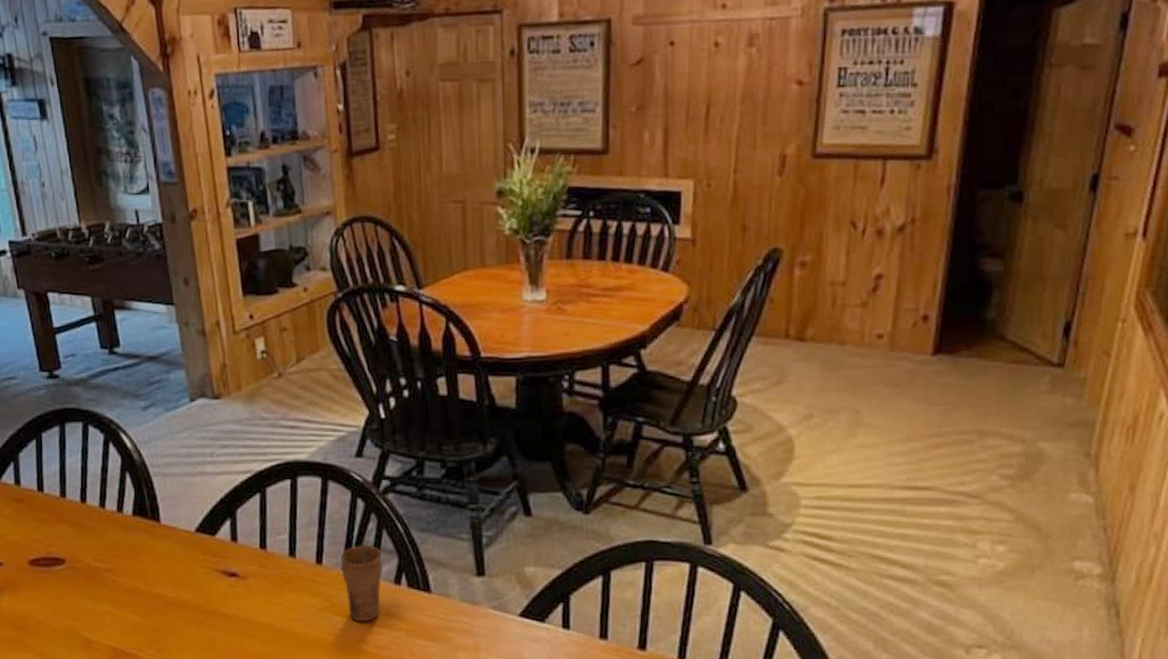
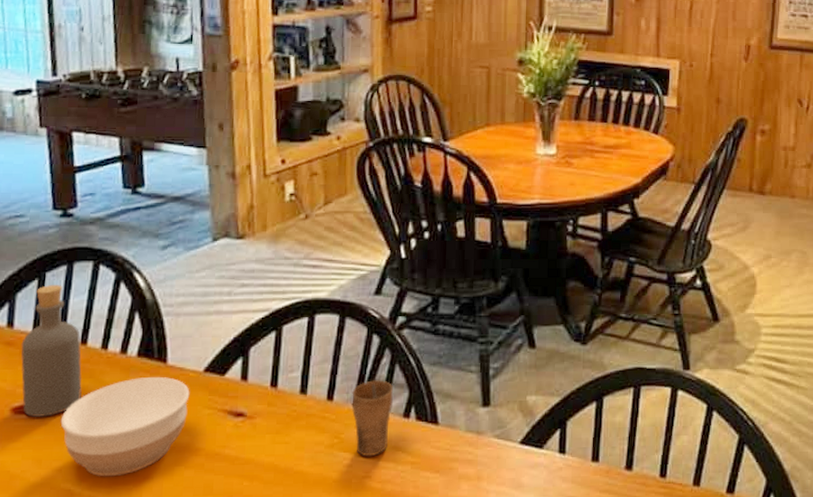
bottle: none [29,444,87,569] -> present [21,284,82,417]
bowl: none [72,536,185,628] -> present [60,377,190,477]

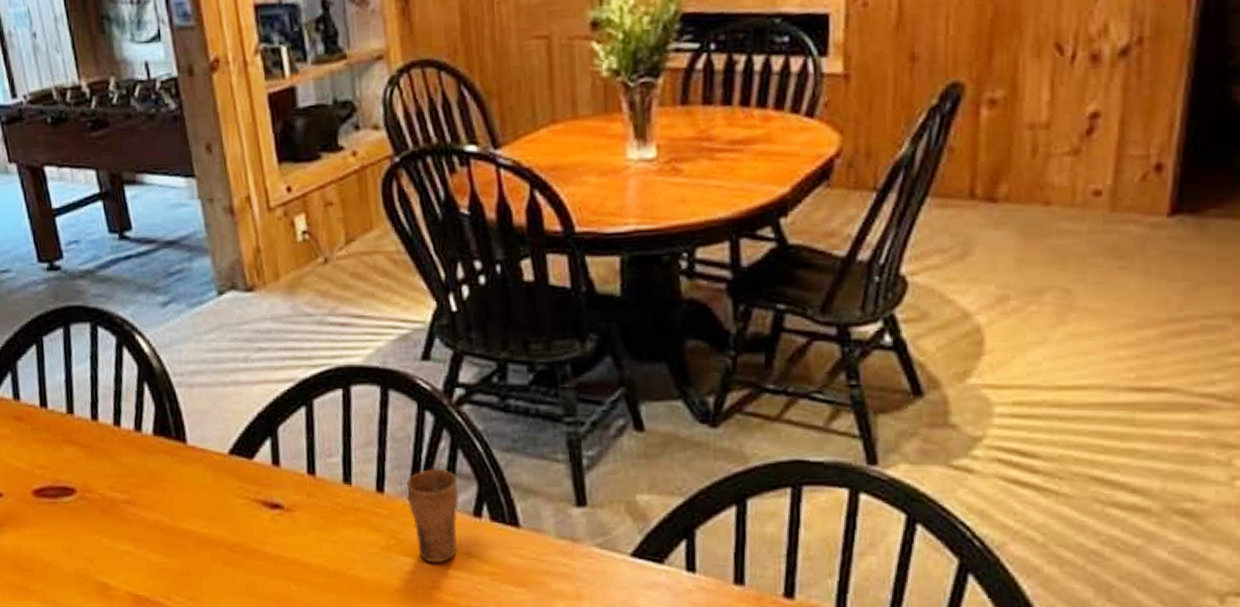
bottle: present [21,284,82,417] -> none [30,350,101,501]
bowl: present [60,377,190,477] -> none [84,460,217,571]

